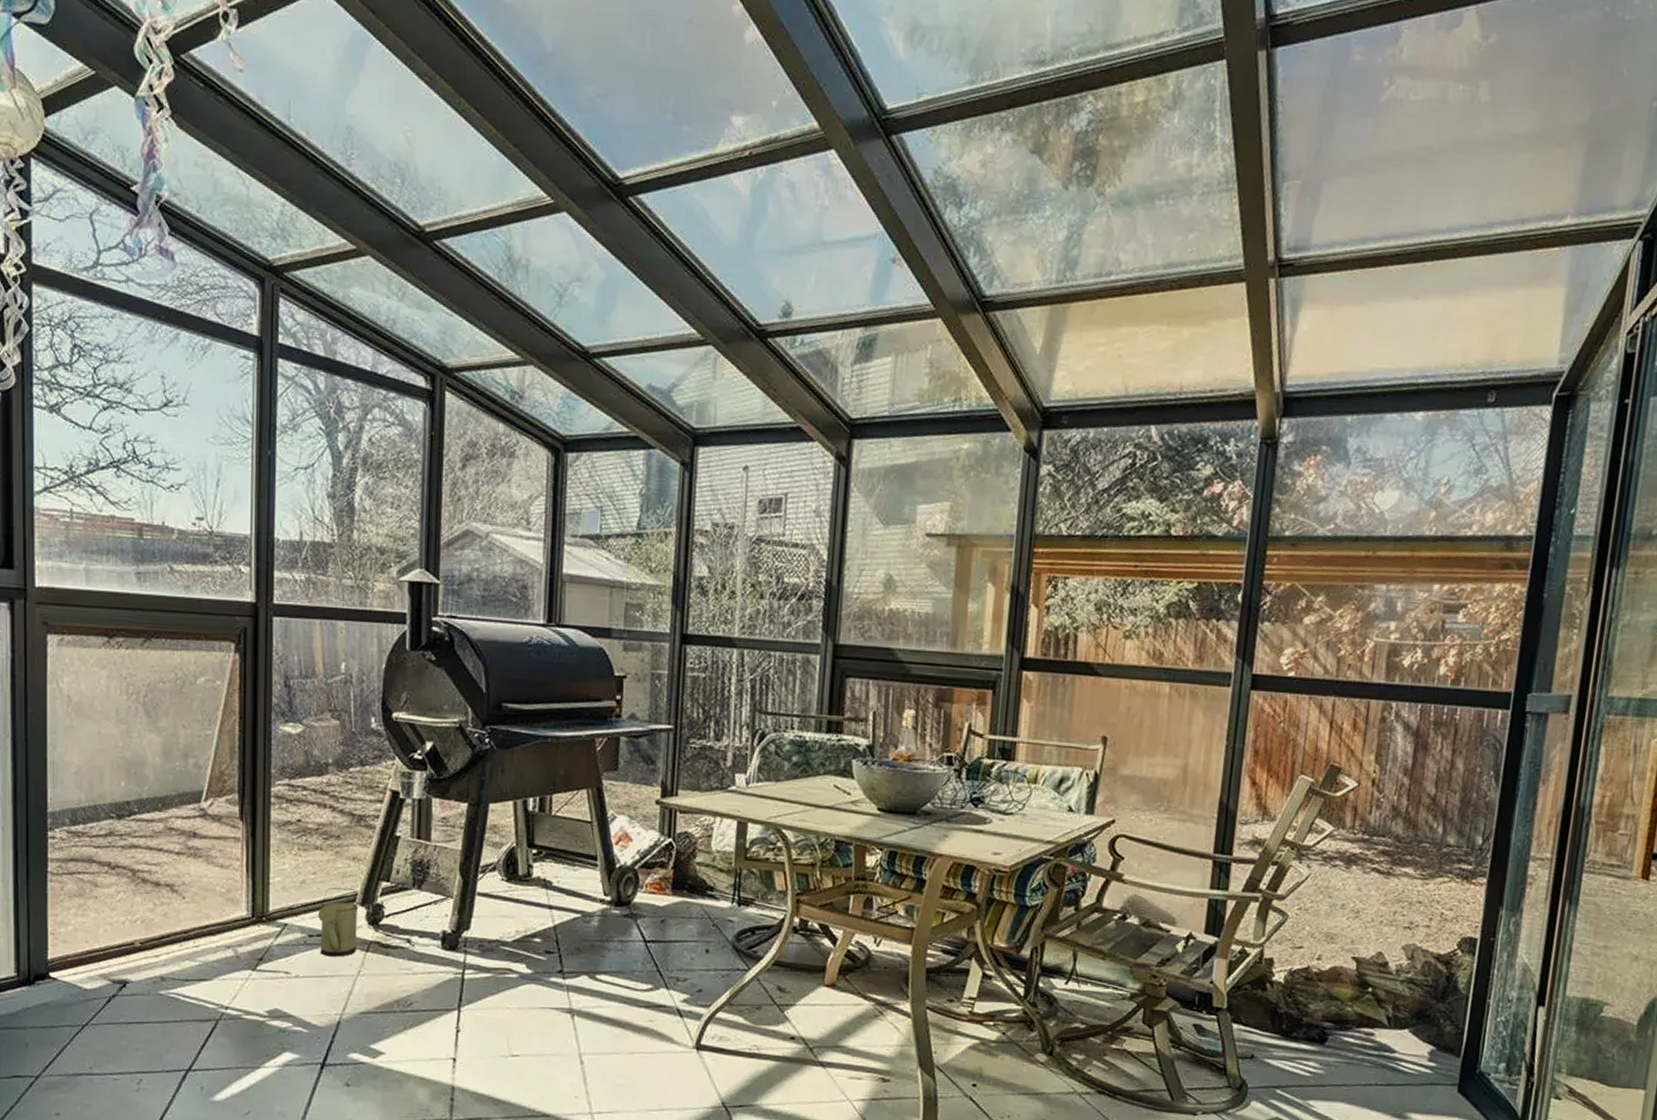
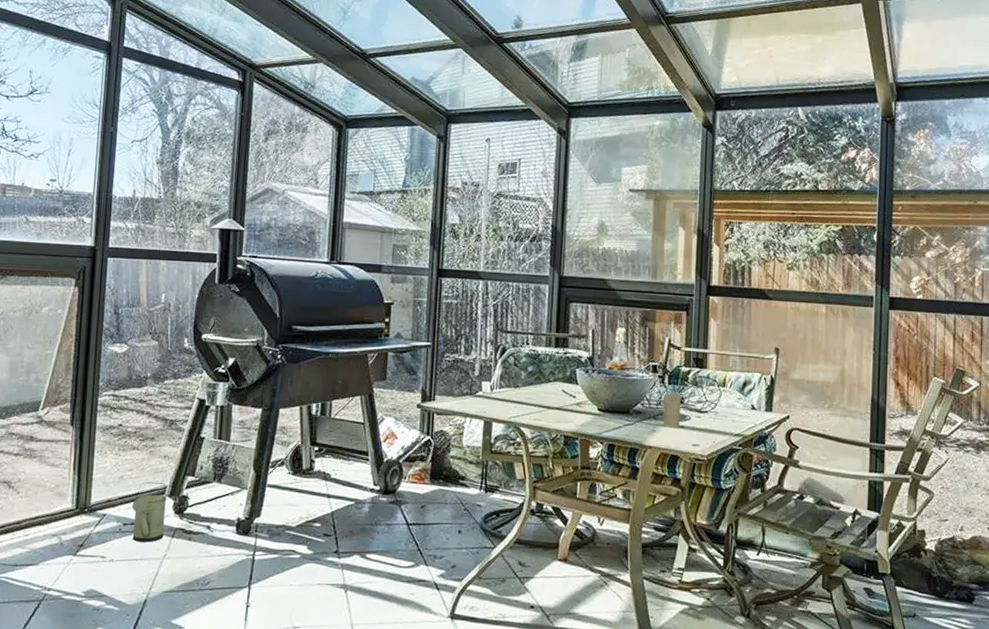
candle: none [958,789,981,833] -> present [663,392,681,428]

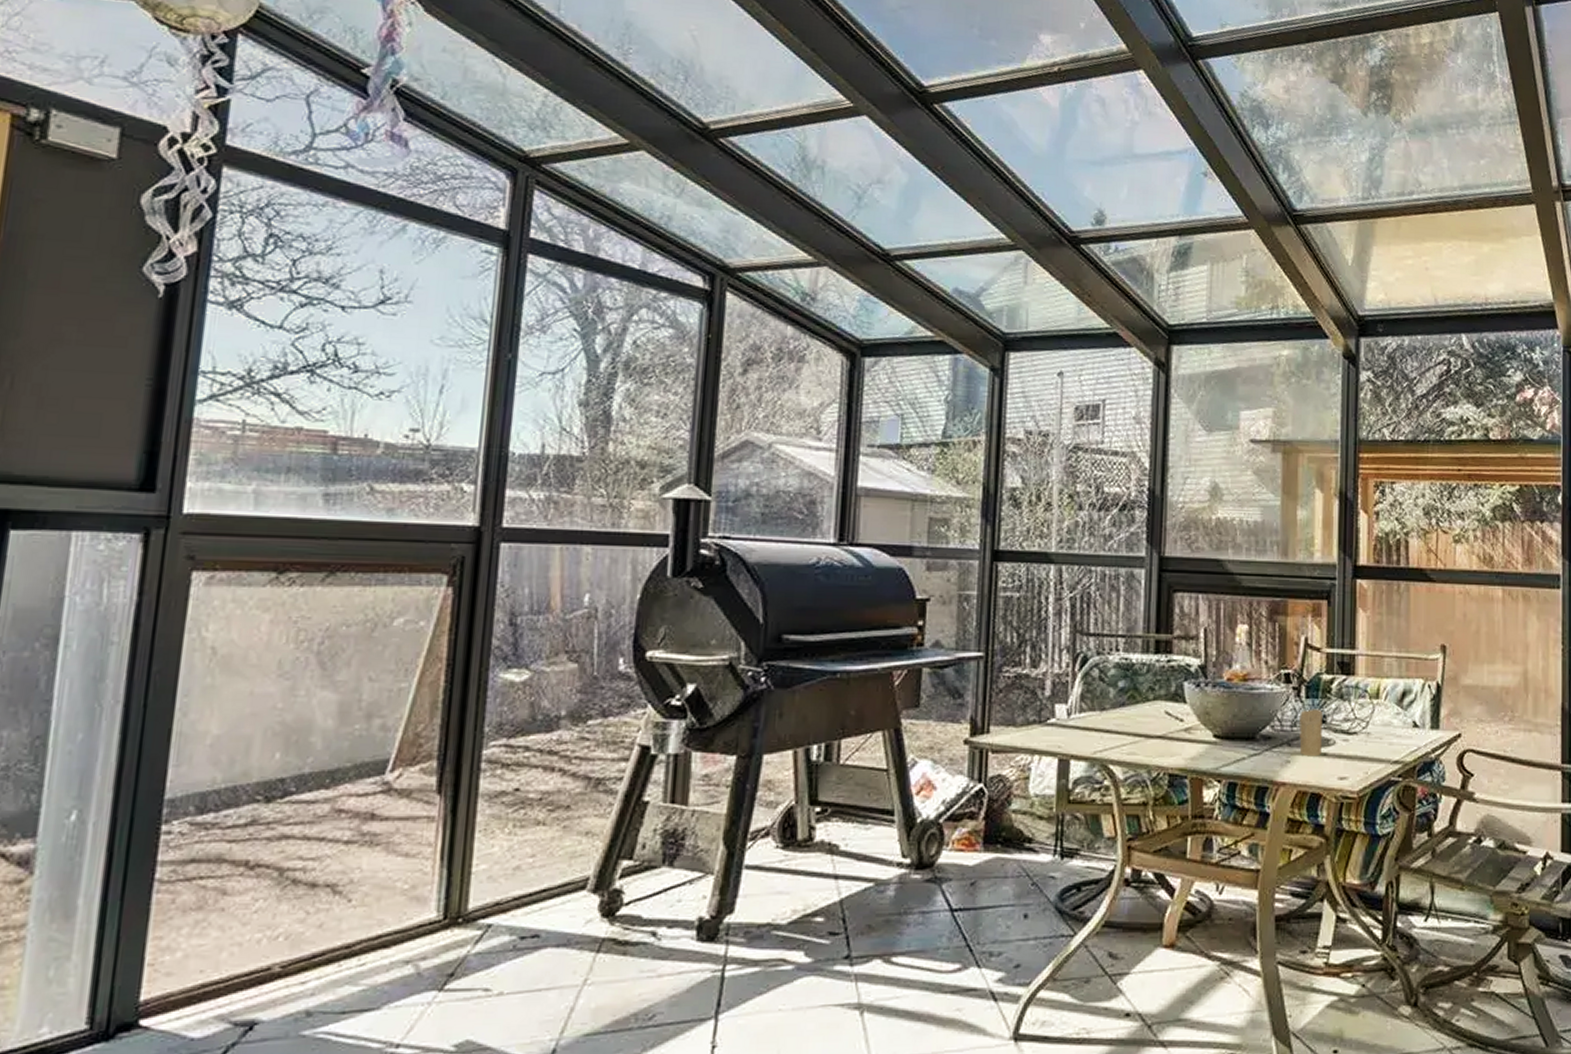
watering can: present [131,482,167,543] -> none [533,871,589,963]

